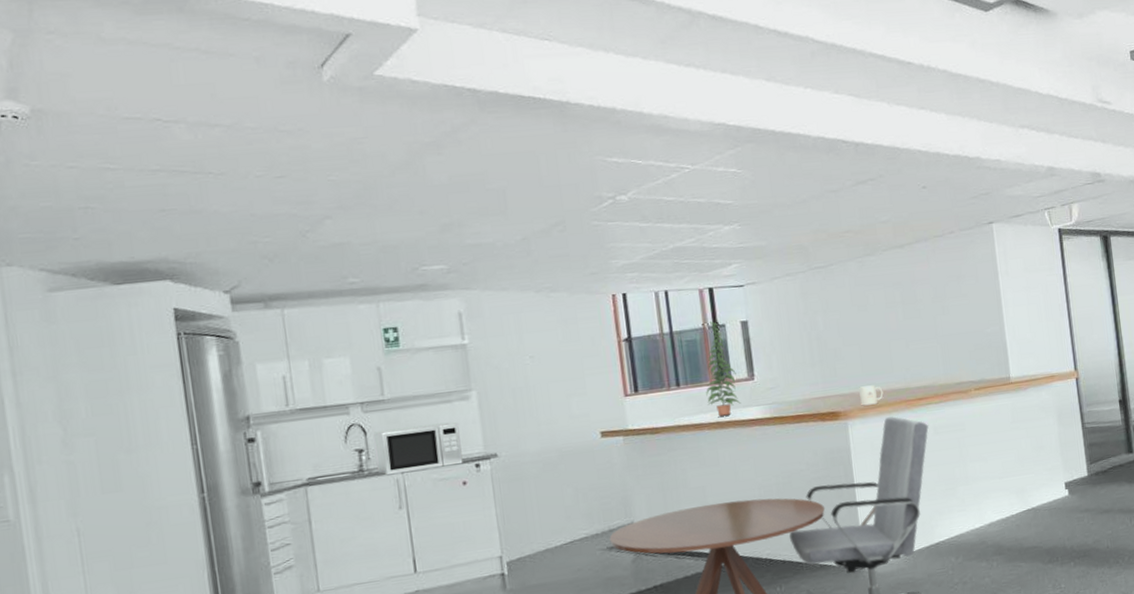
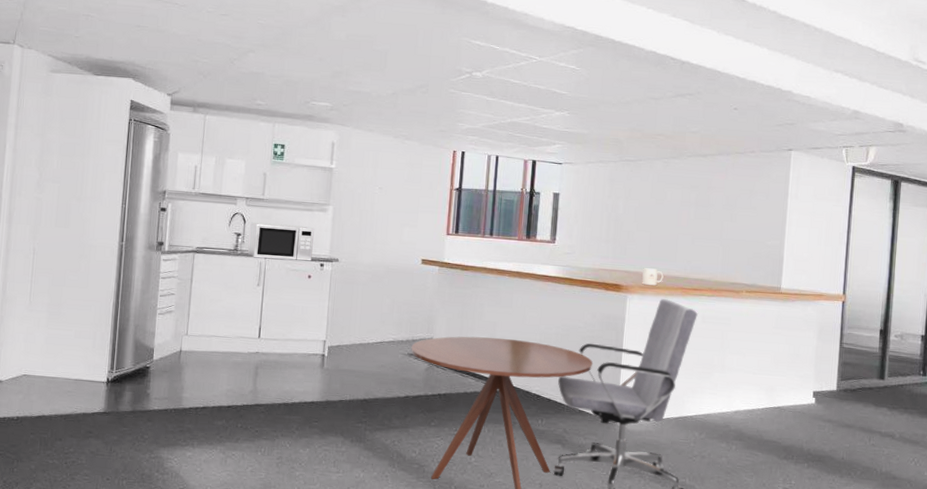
plant: present [706,321,741,418] -> none [512,188,541,269]

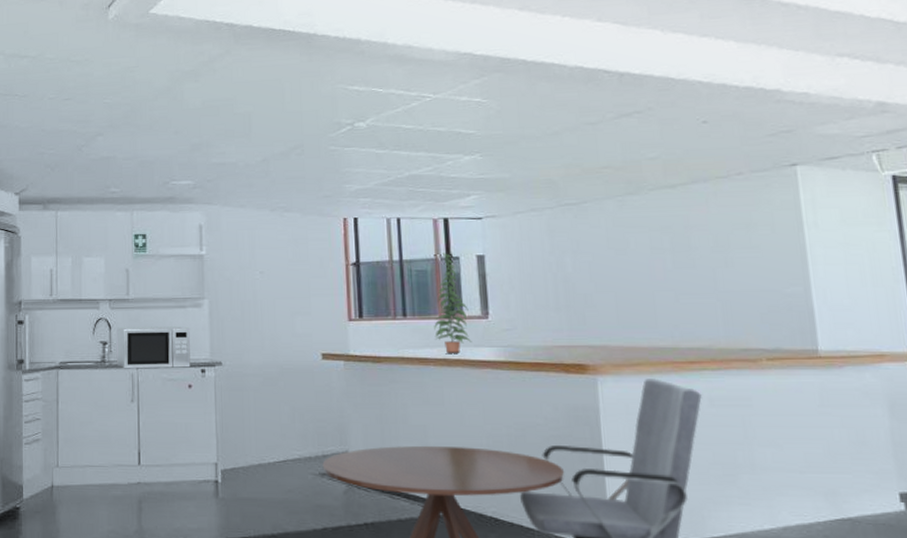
plant: none [512,188,541,269] -> present [434,253,472,355]
mug: present [642,268,664,286] -> none [613,339,644,362]

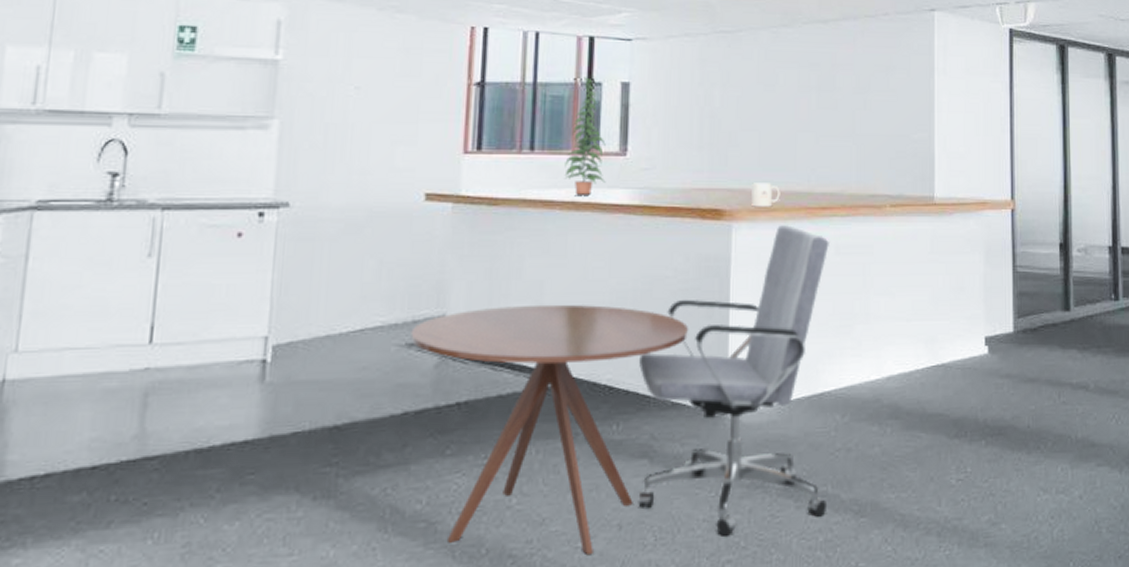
microwave: present [116,326,191,369] -> none [130,152,249,211]
mug: none [613,339,644,362] -> present [751,183,780,207]

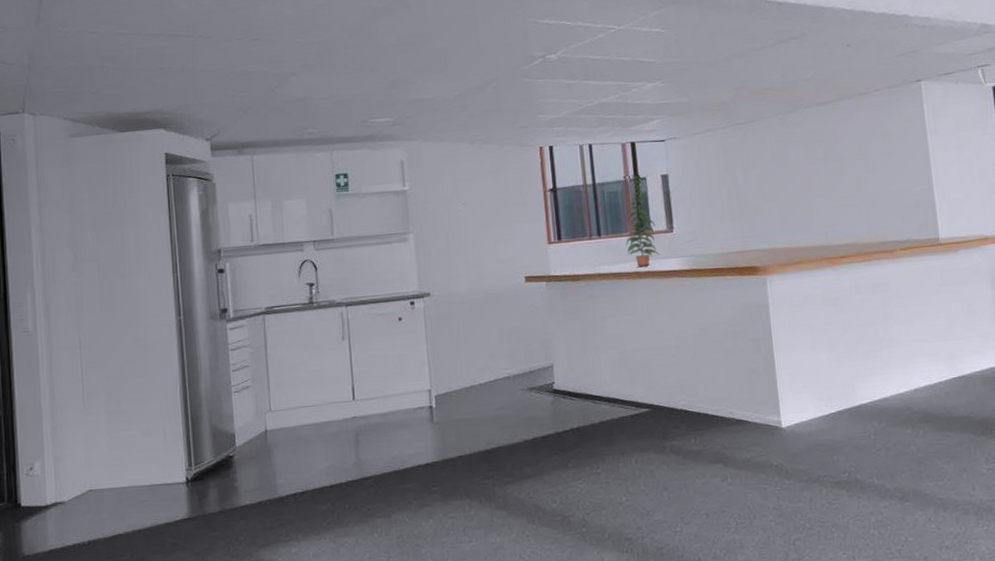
round table: present [410,304,689,556] -> none [530,349,743,537]
office chair: present [638,224,829,536] -> none [705,272,876,520]
mug: present [751,183,780,207] -> none [778,241,804,262]

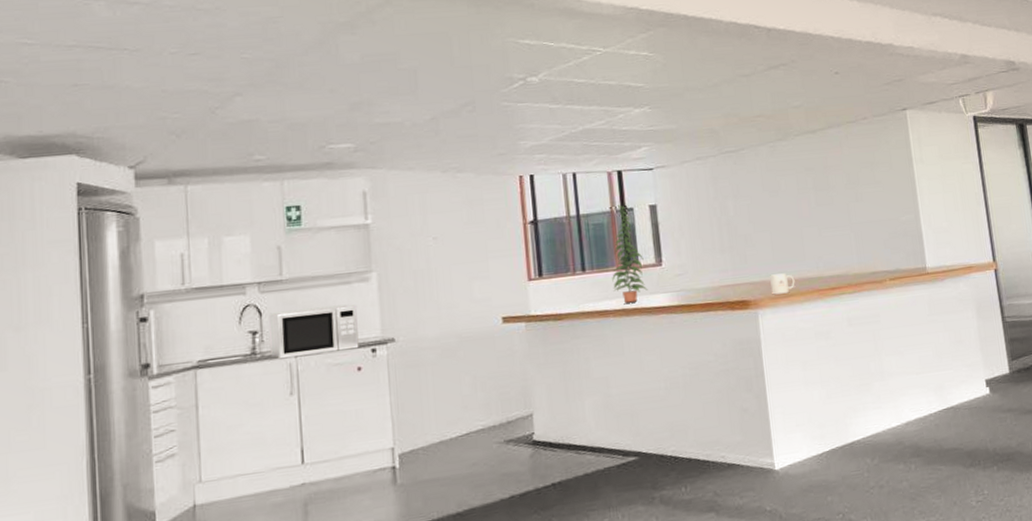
microwave: none [323,261,400,308] -> present [268,304,359,359]
mug: none [778,241,804,262] -> present [770,273,795,295]

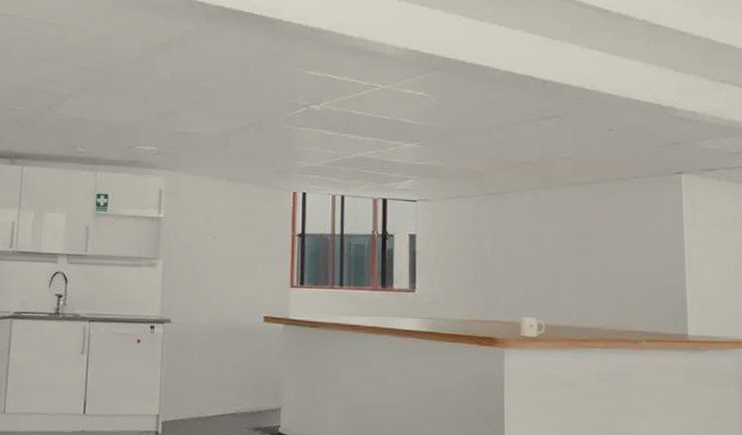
microwave: present [268,304,359,359] -> none [69,281,144,323]
plant: present [612,205,648,305] -> none [367,230,399,323]

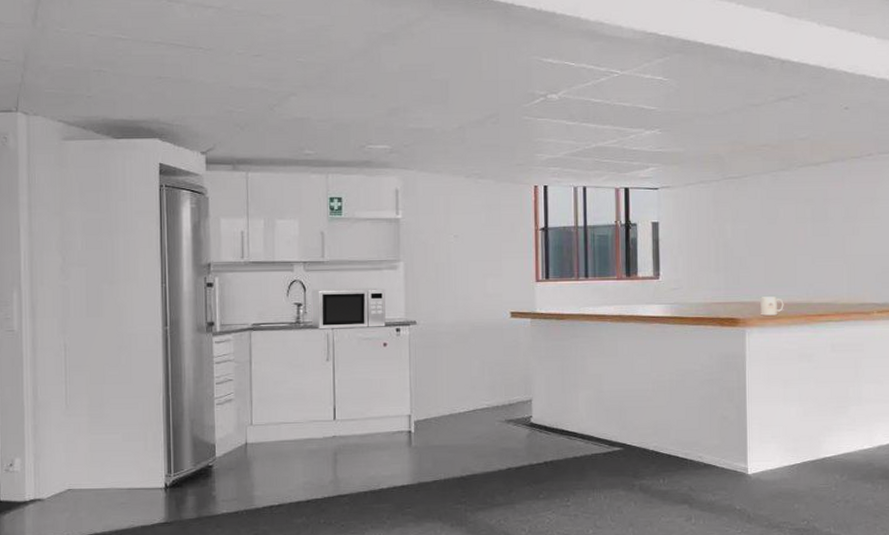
microwave: none [69,281,144,323] -> present [311,288,386,330]

